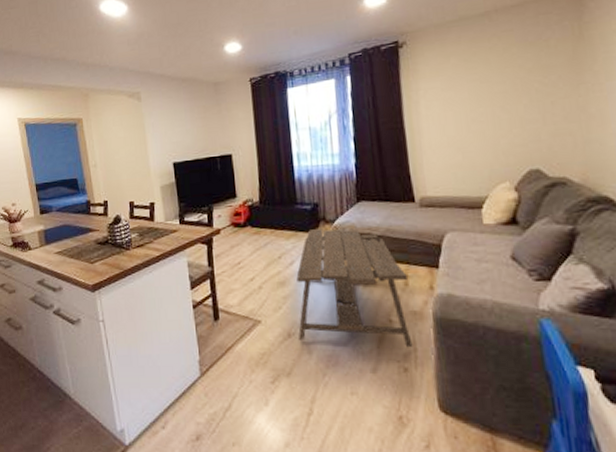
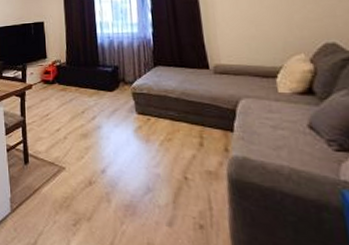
coffee table: present [296,229,413,348] -> none [98,89,209,206]

